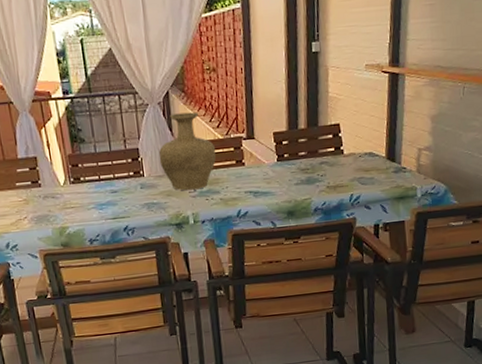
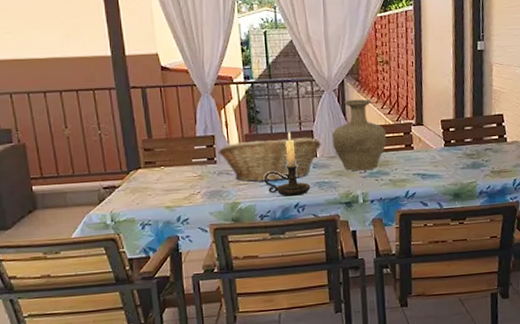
fruit basket: none [41,155,148,205] -> present [218,137,321,182]
candle holder: none [90,149,140,219] -> present [263,131,311,196]

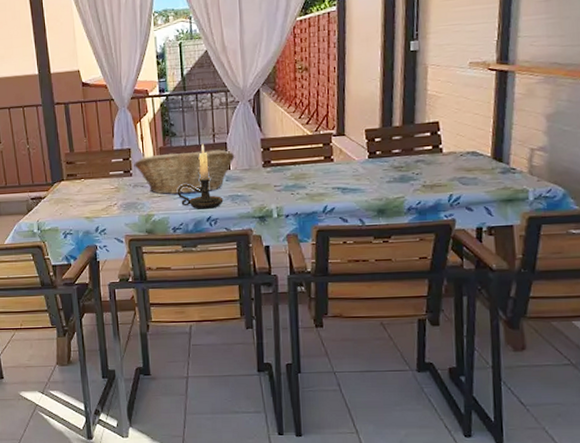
vase: present [332,99,387,172] -> none [246,109,304,185]

